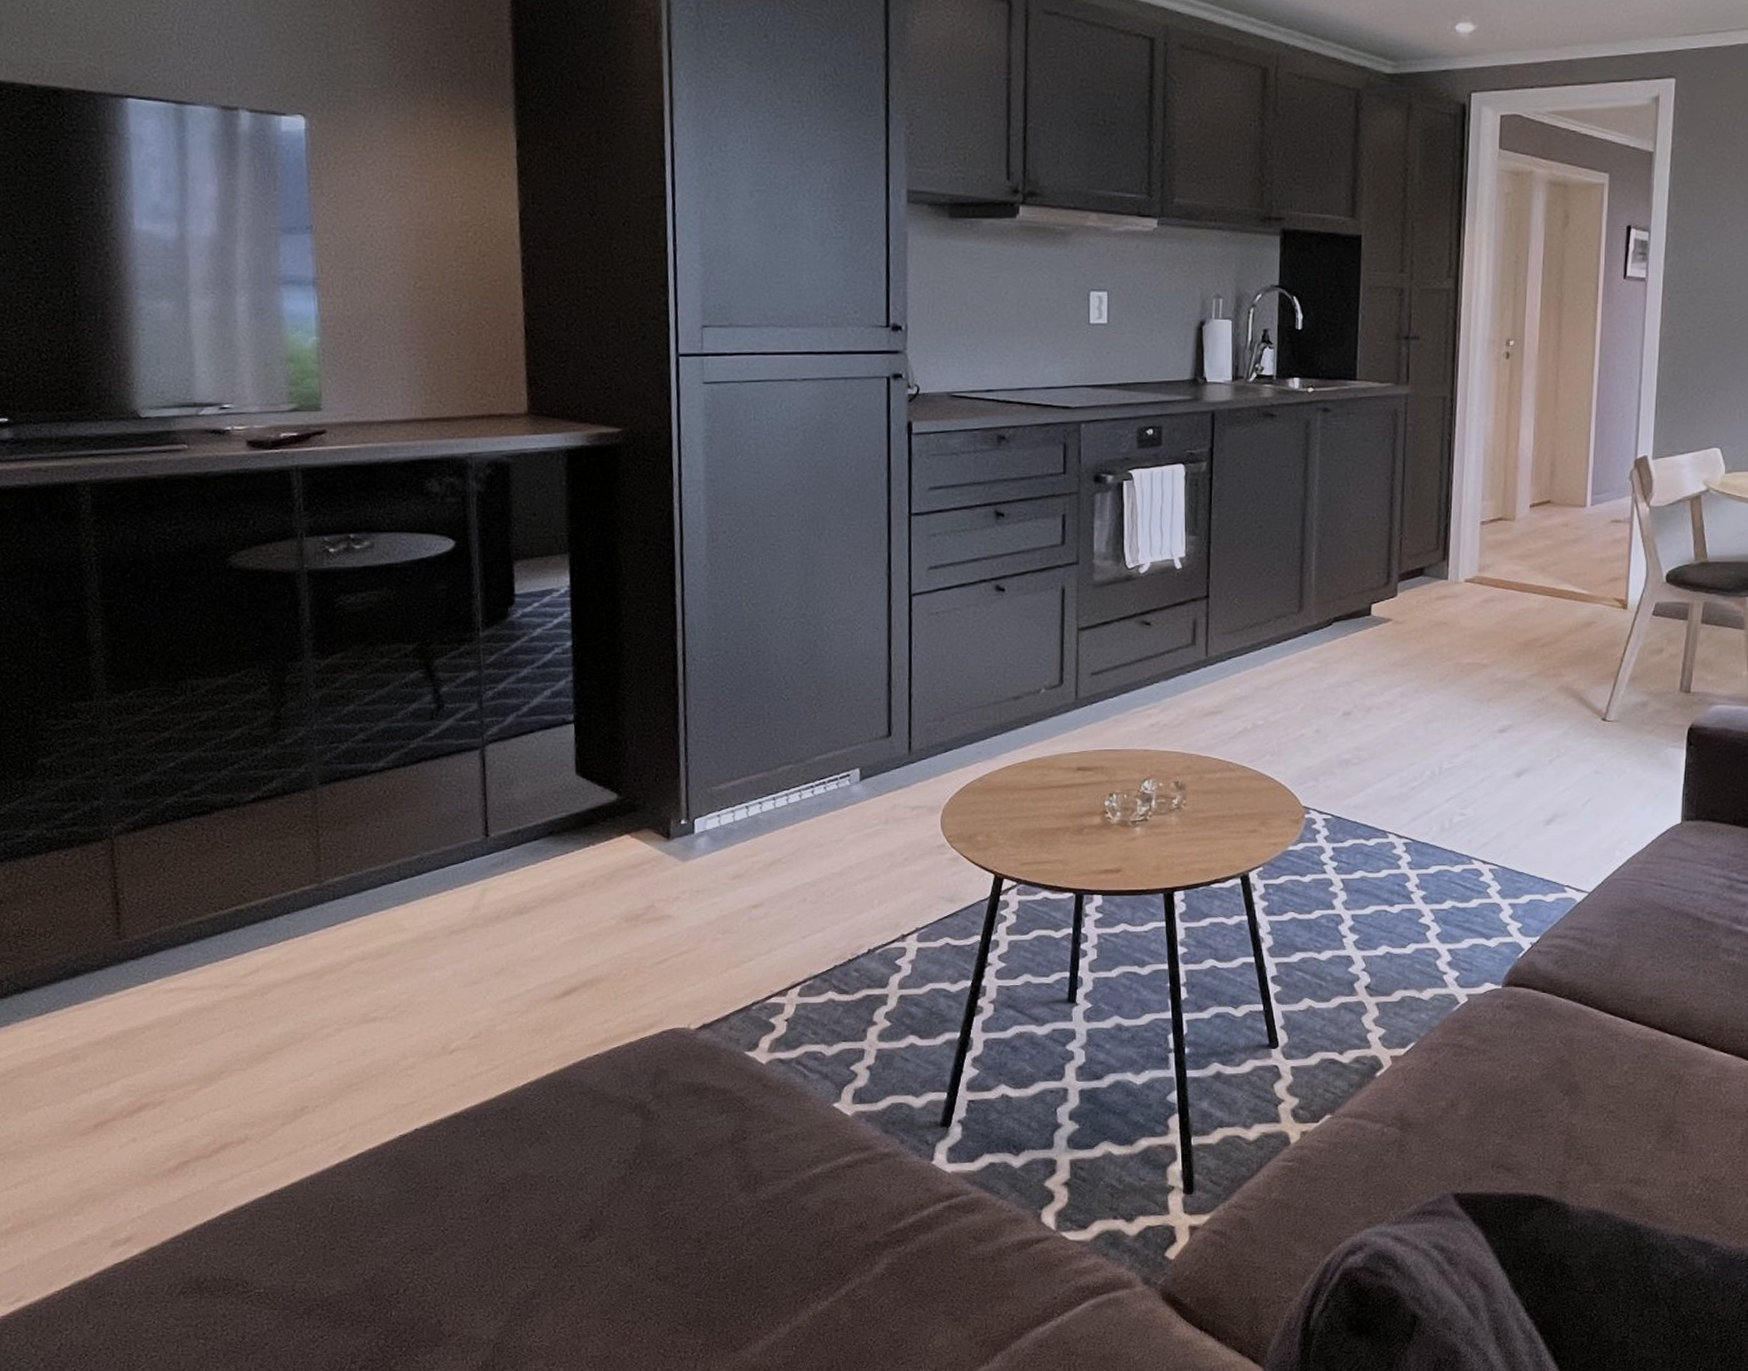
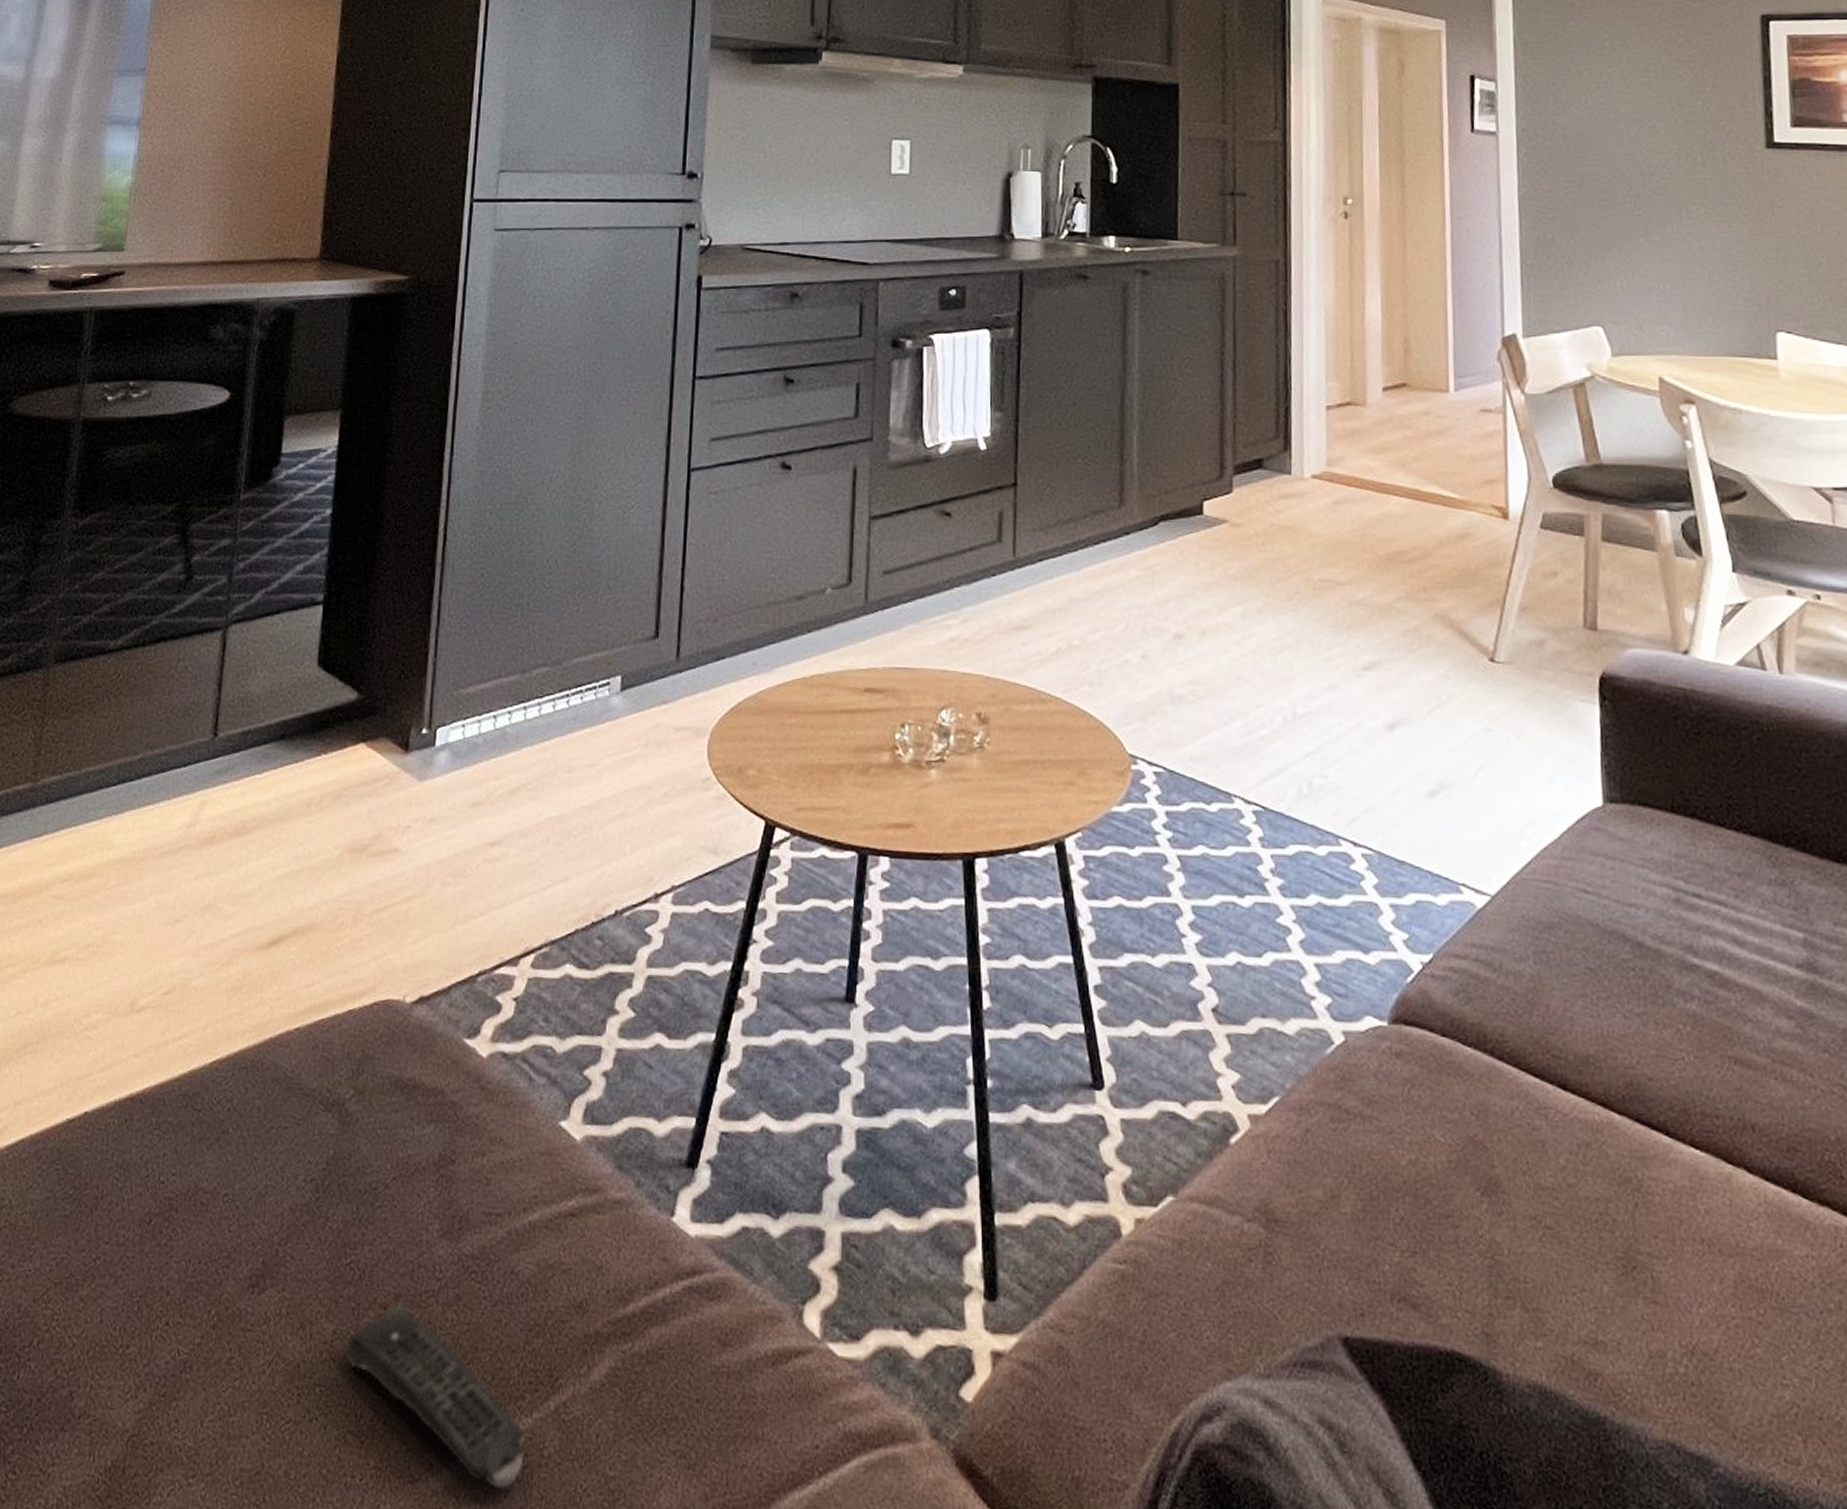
remote control: none [669,1238,824,1349] -> present [345,1304,526,1490]

